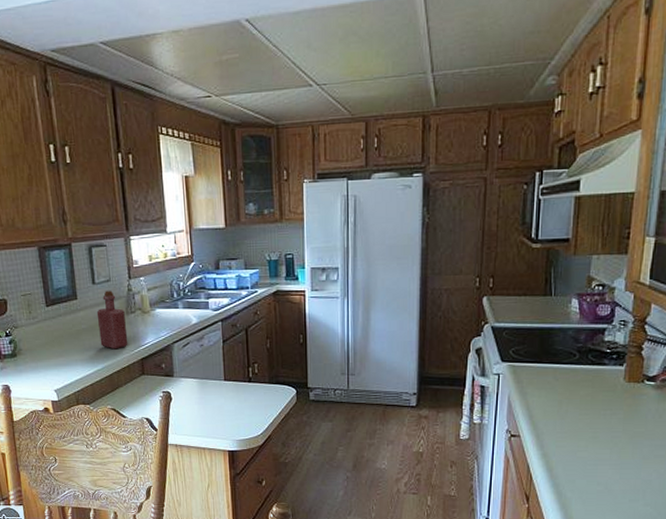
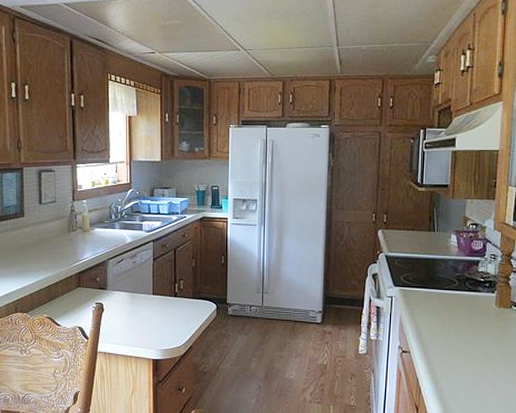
bottle: present [96,290,128,350] -> none [41,210,68,263]

